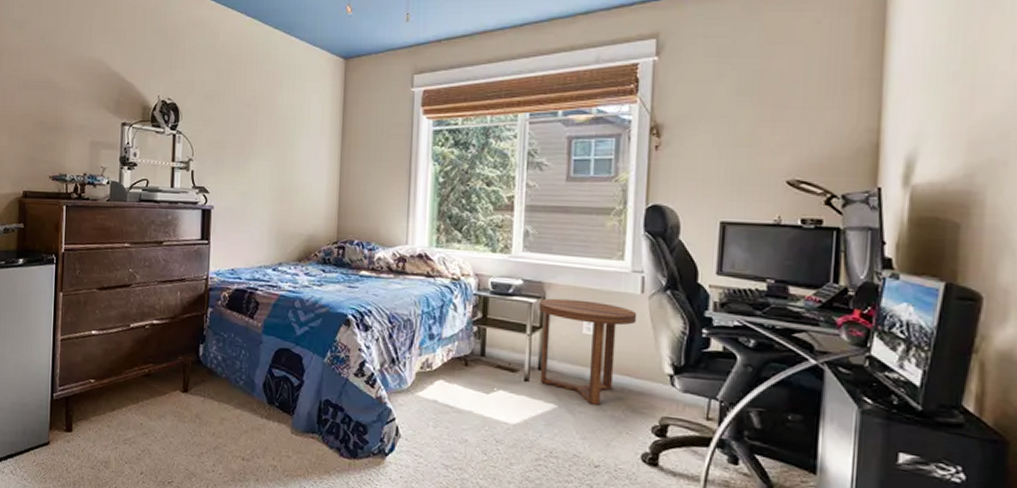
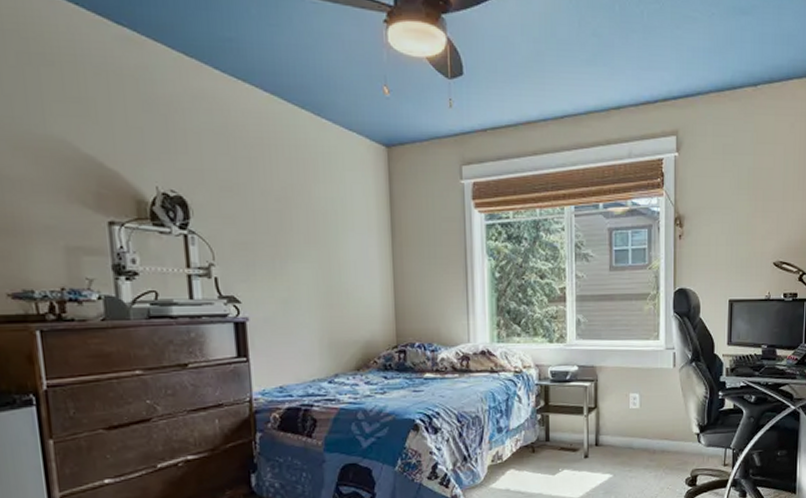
side table: present [538,298,638,405] -> none [592,378,671,469]

